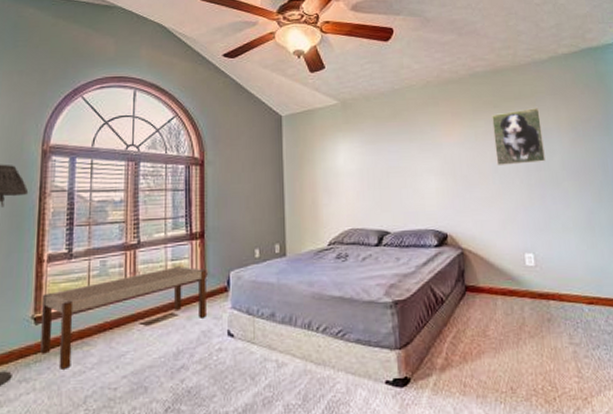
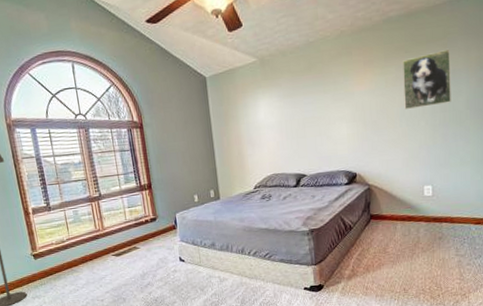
bench: present [40,265,206,369] -> none [34,211,161,289]

